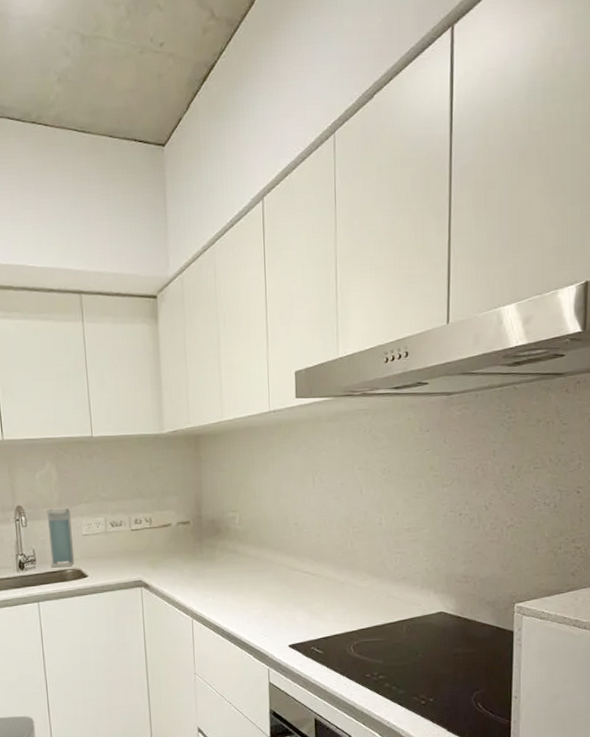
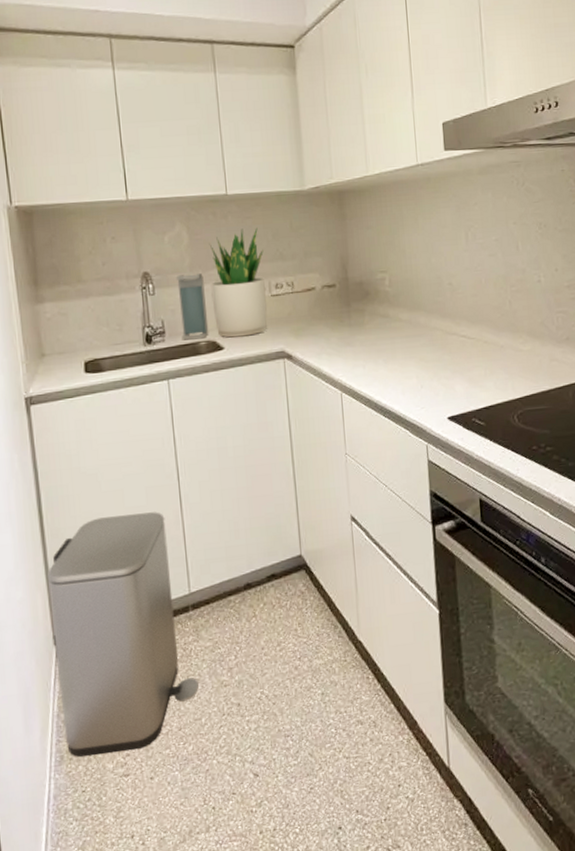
planter: none [75,467,127,567] -> present [209,227,268,338]

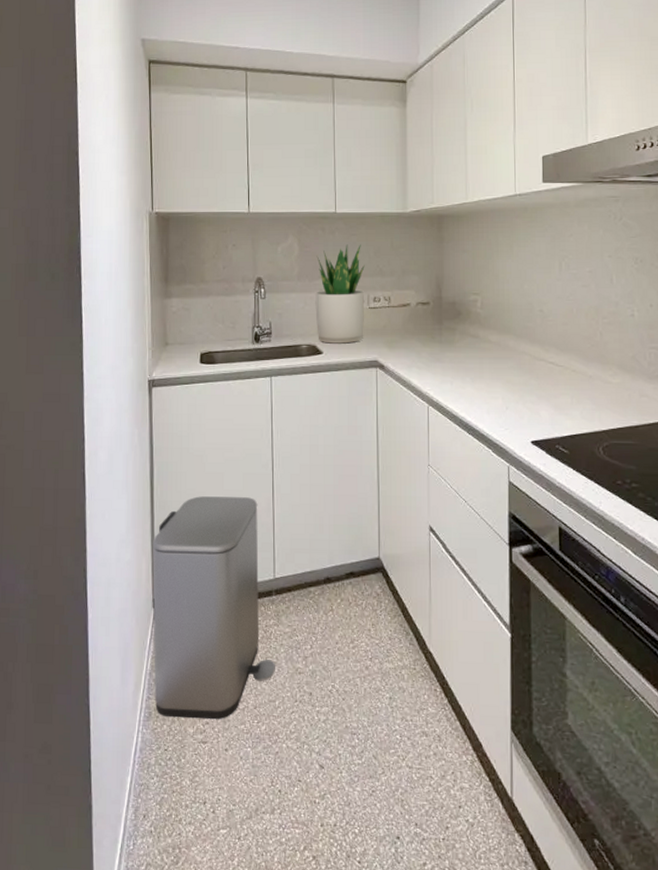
soap dispenser: present [175,273,209,341] -> none [285,282,310,342]

